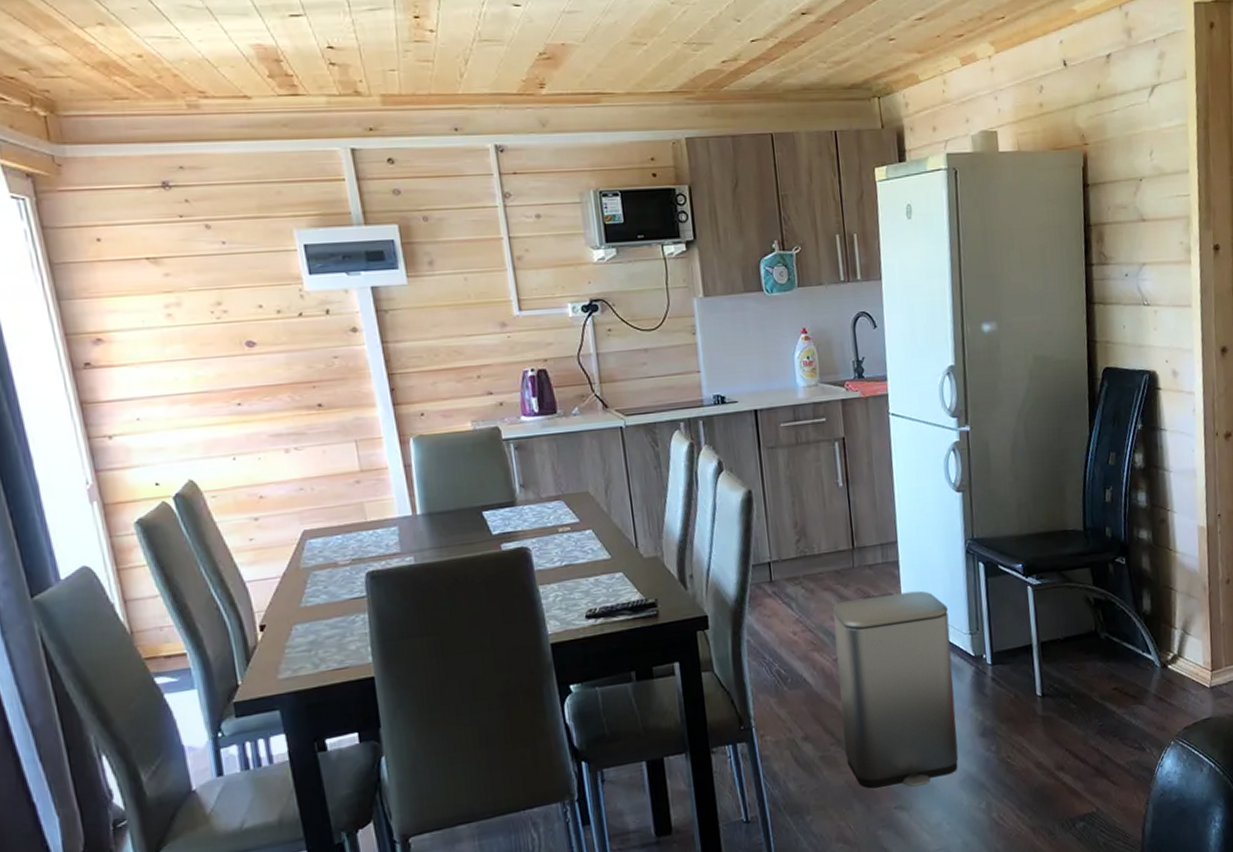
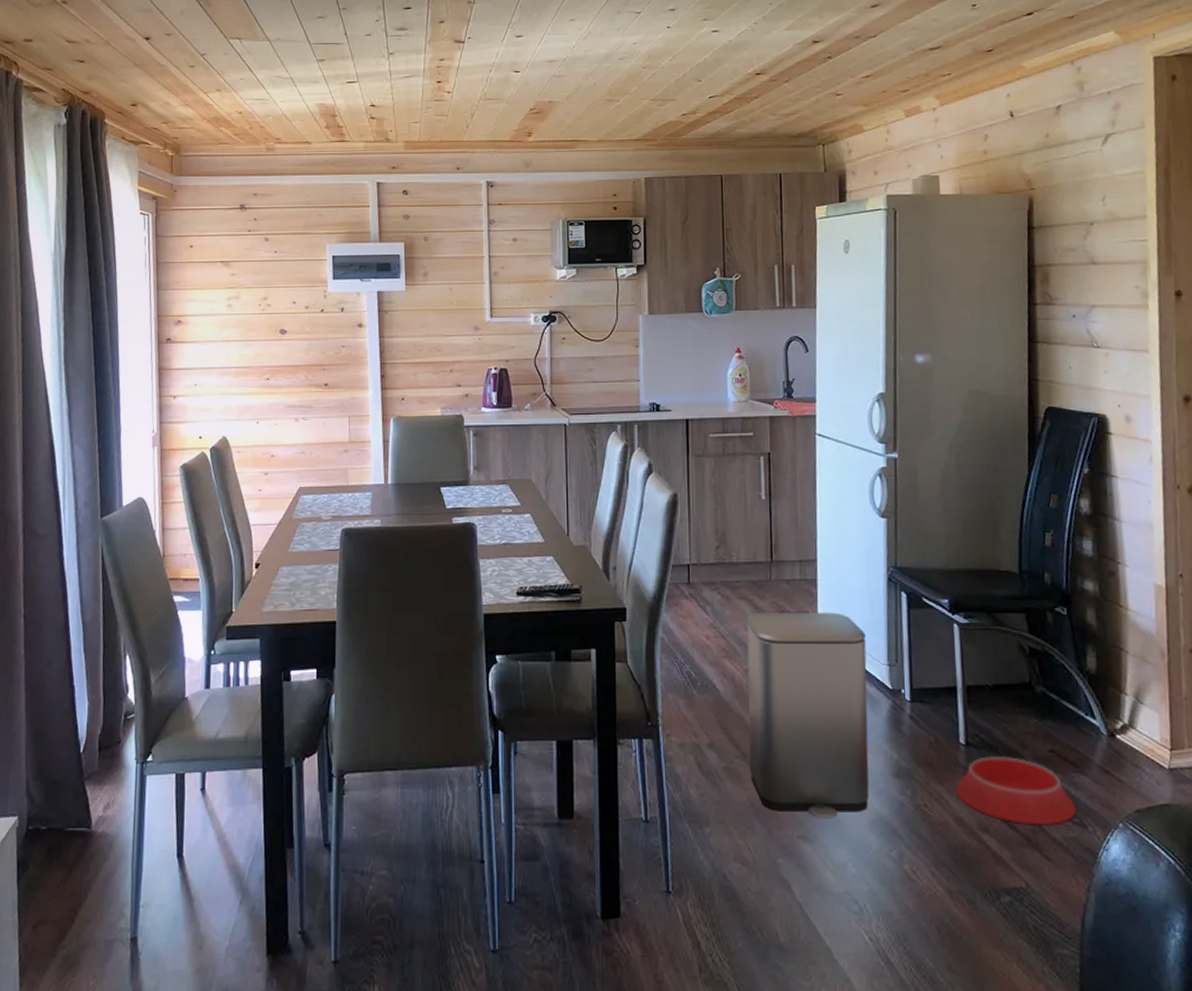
pet bowl: none [1034,699,1136,758] -> present [955,755,1076,826]

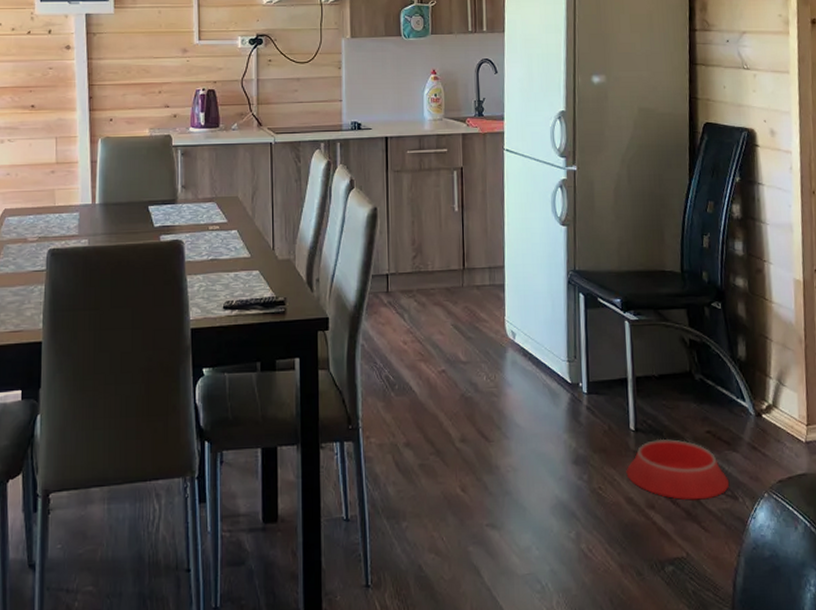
pedal bin: present [746,611,869,818] -> none [440,314,551,506]

